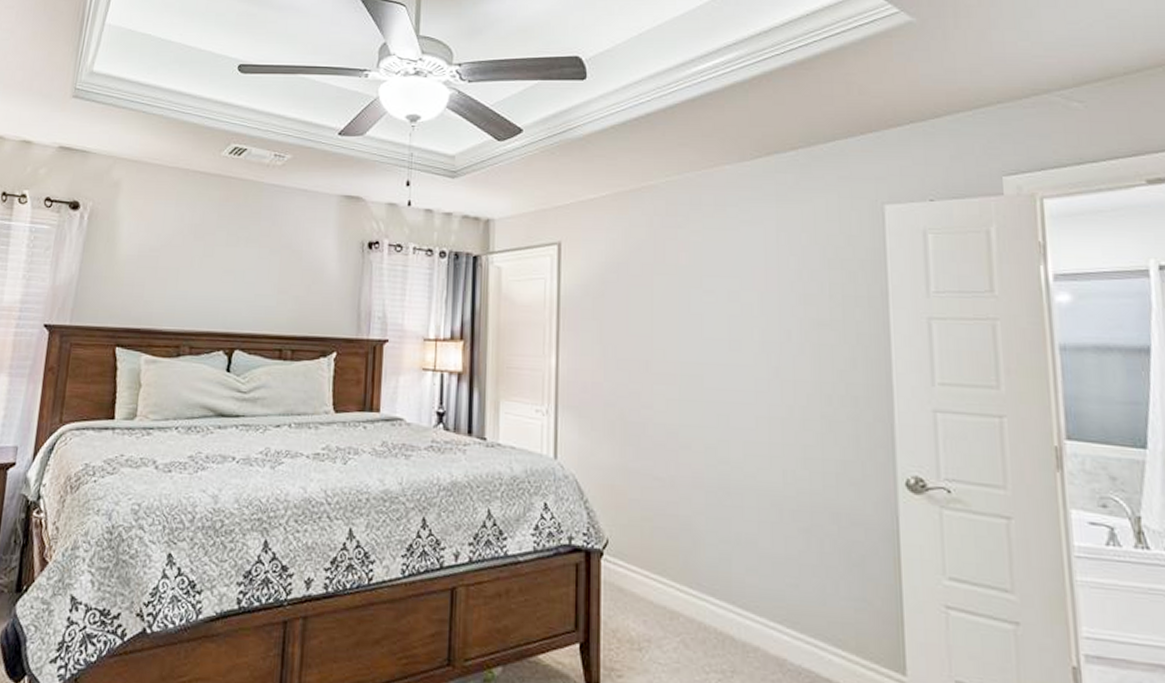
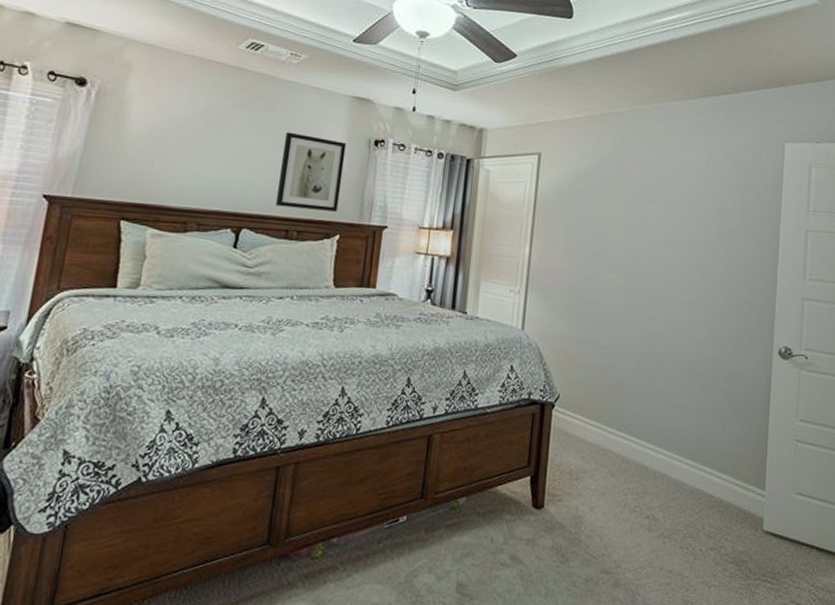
wall art: none [268,240,338,326] -> present [276,132,347,212]

